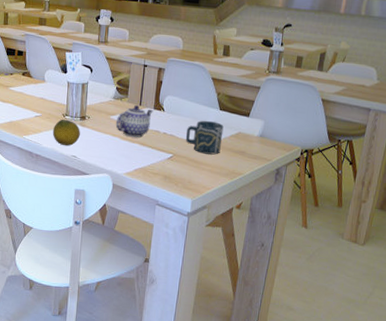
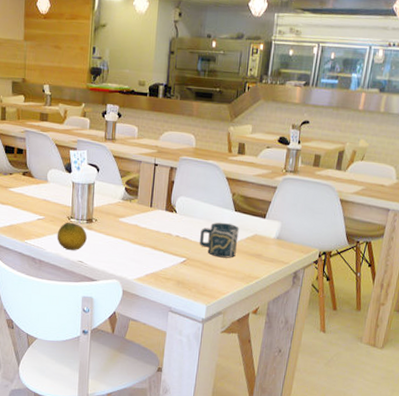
teapot: present [115,104,153,138] -> none [124,206,165,241]

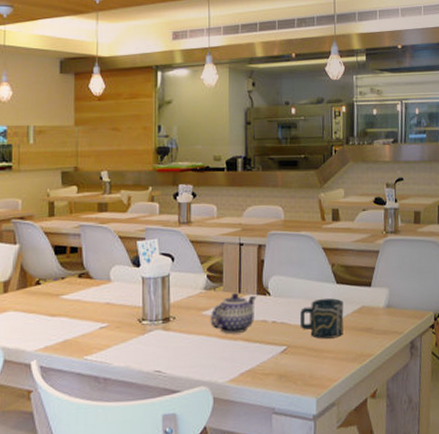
fruit: present [57,222,87,251] -> none [125,325,164,360]
teapot: none [124,206,165,241] -> present [210,292,257,334]

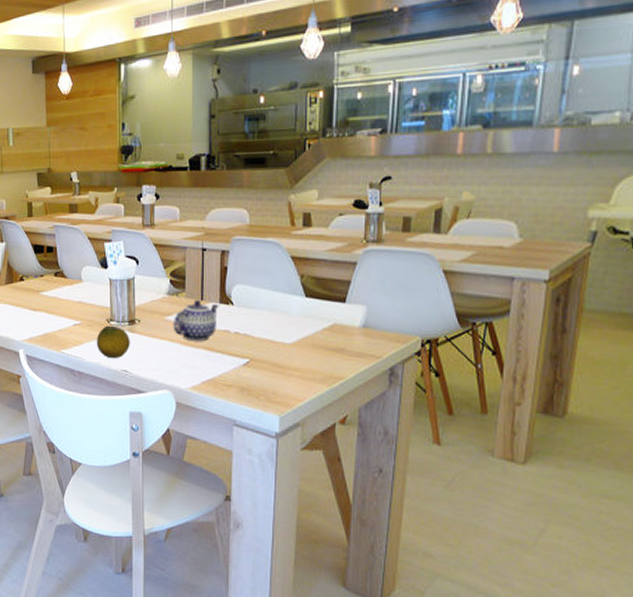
fruit: none [125,325,164,360] -> present [96,325,130,359]
cup: present [300,298,344,339] -> none [265,311,313,356]

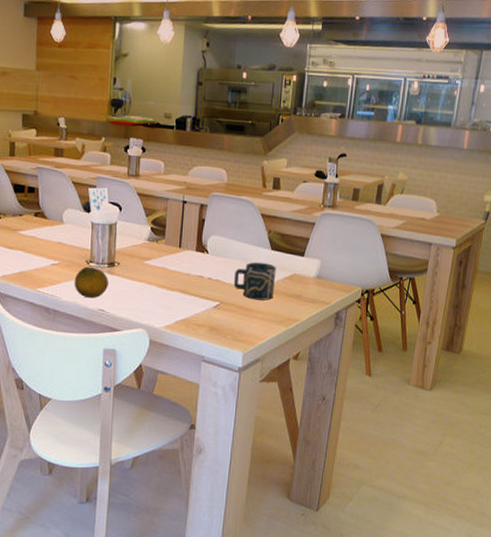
teapot: present [173,299,219,341] -> none [151,246,196,284]
cup: none [265,311,313,356] -> present [234,262,276,300]

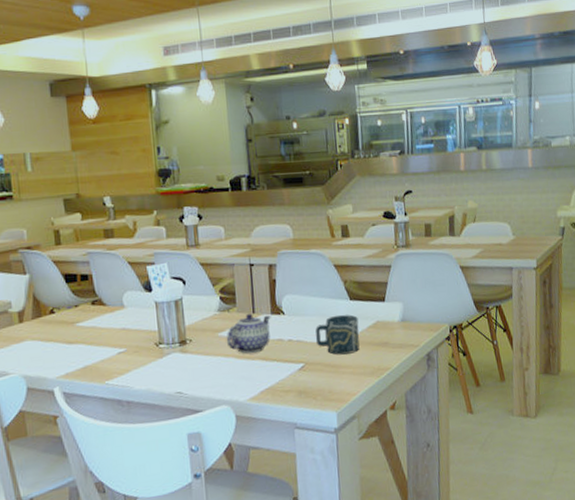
fruit: present [74,266,109,299] -> none [144,348,183,383]
teapot: none [151,246,196,284] -> present [226,313,271,354]

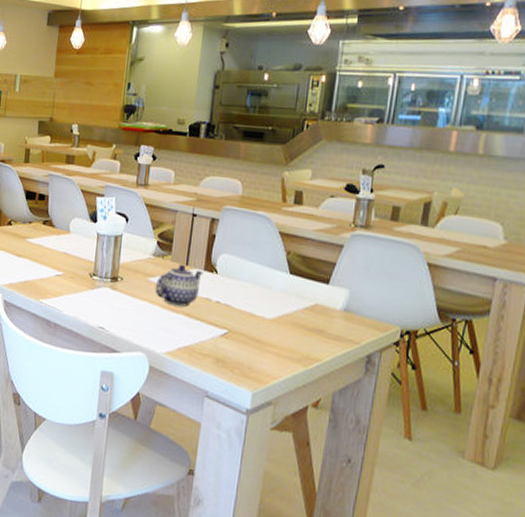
cup: present [315,314,360,355] -> none [245,287,295,333]

